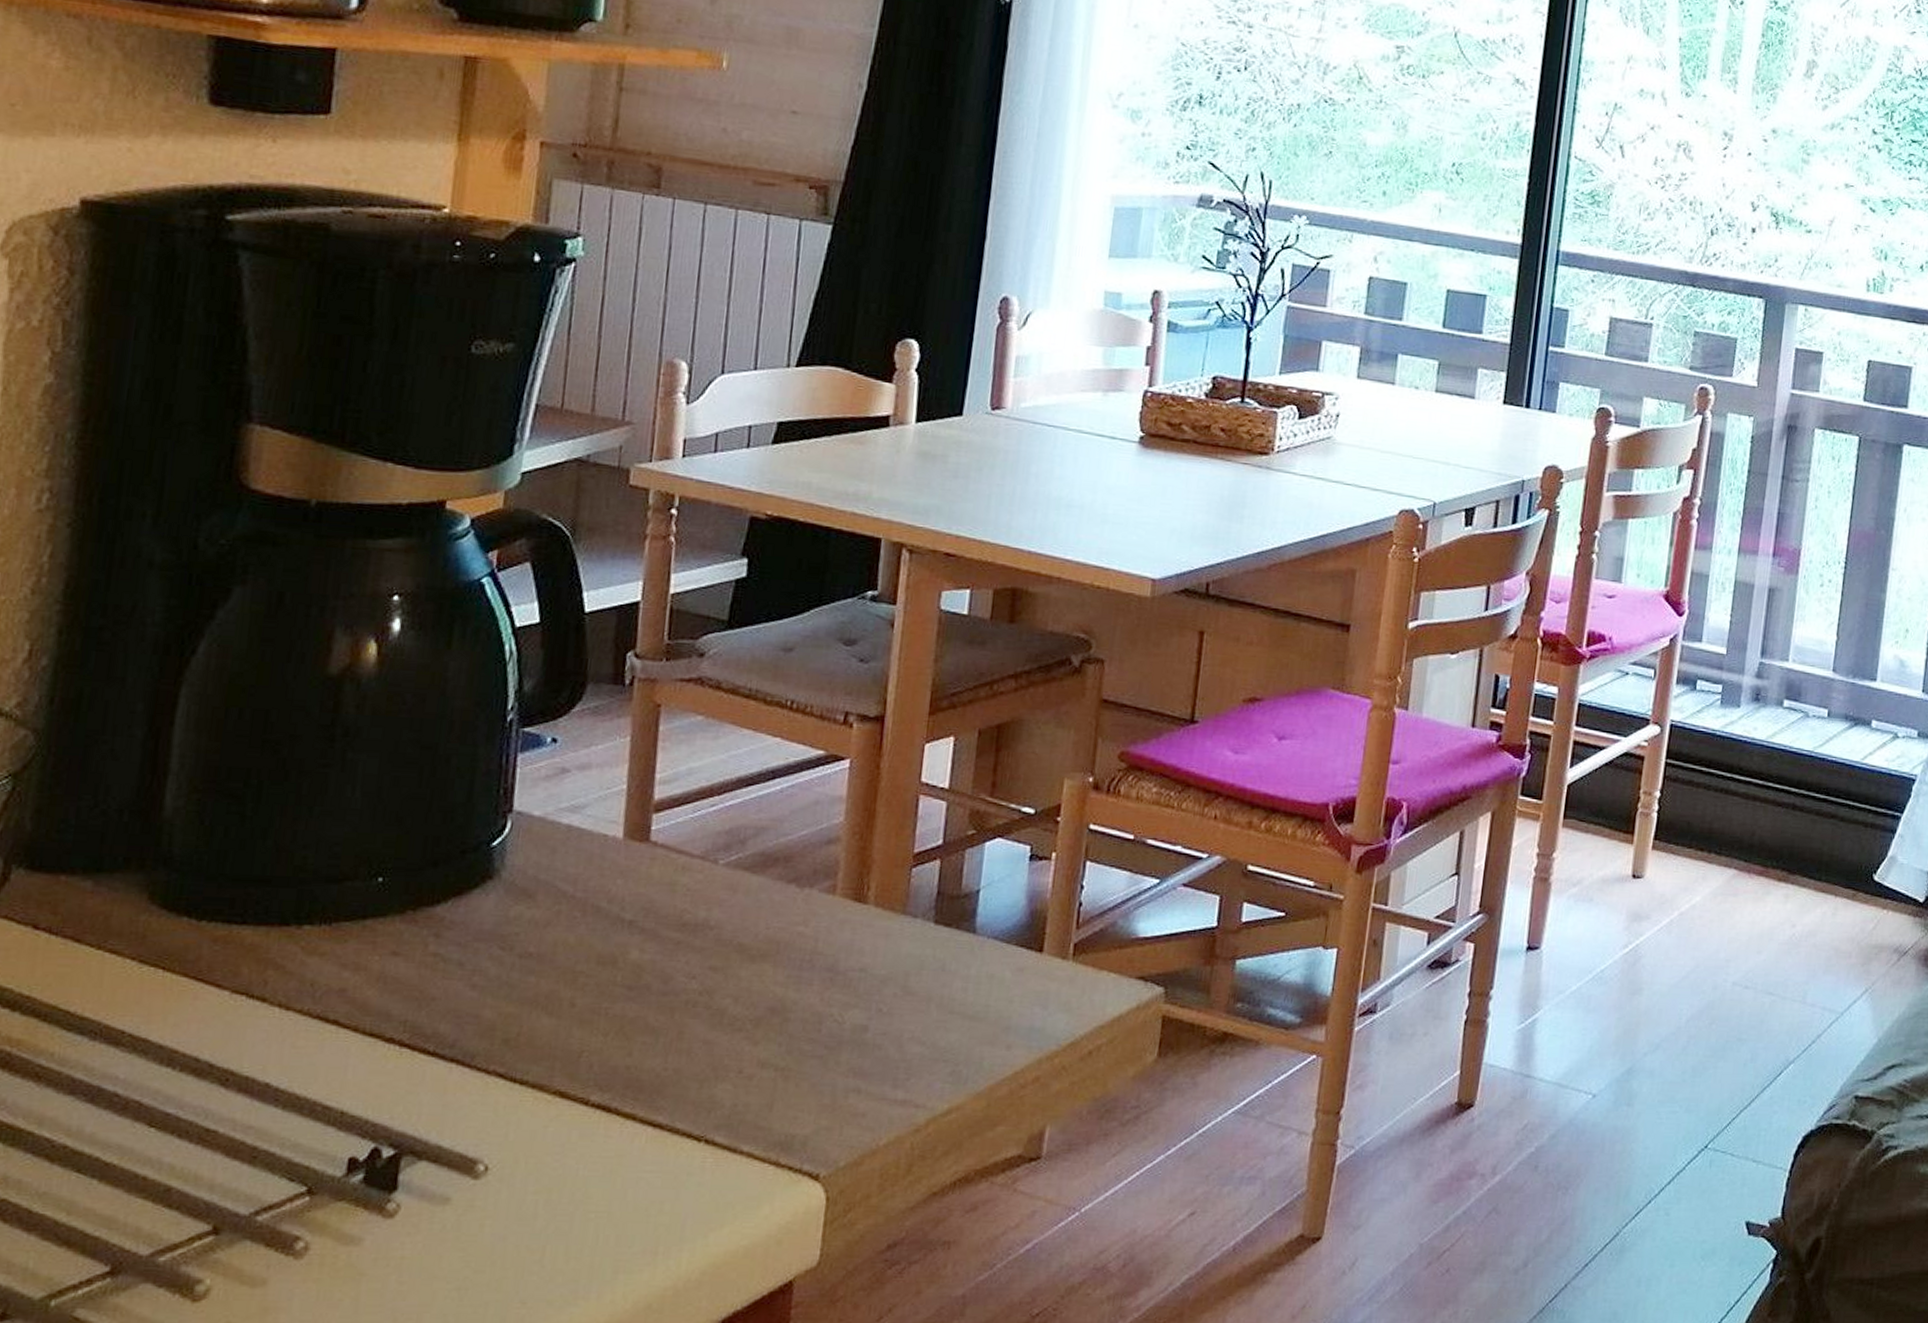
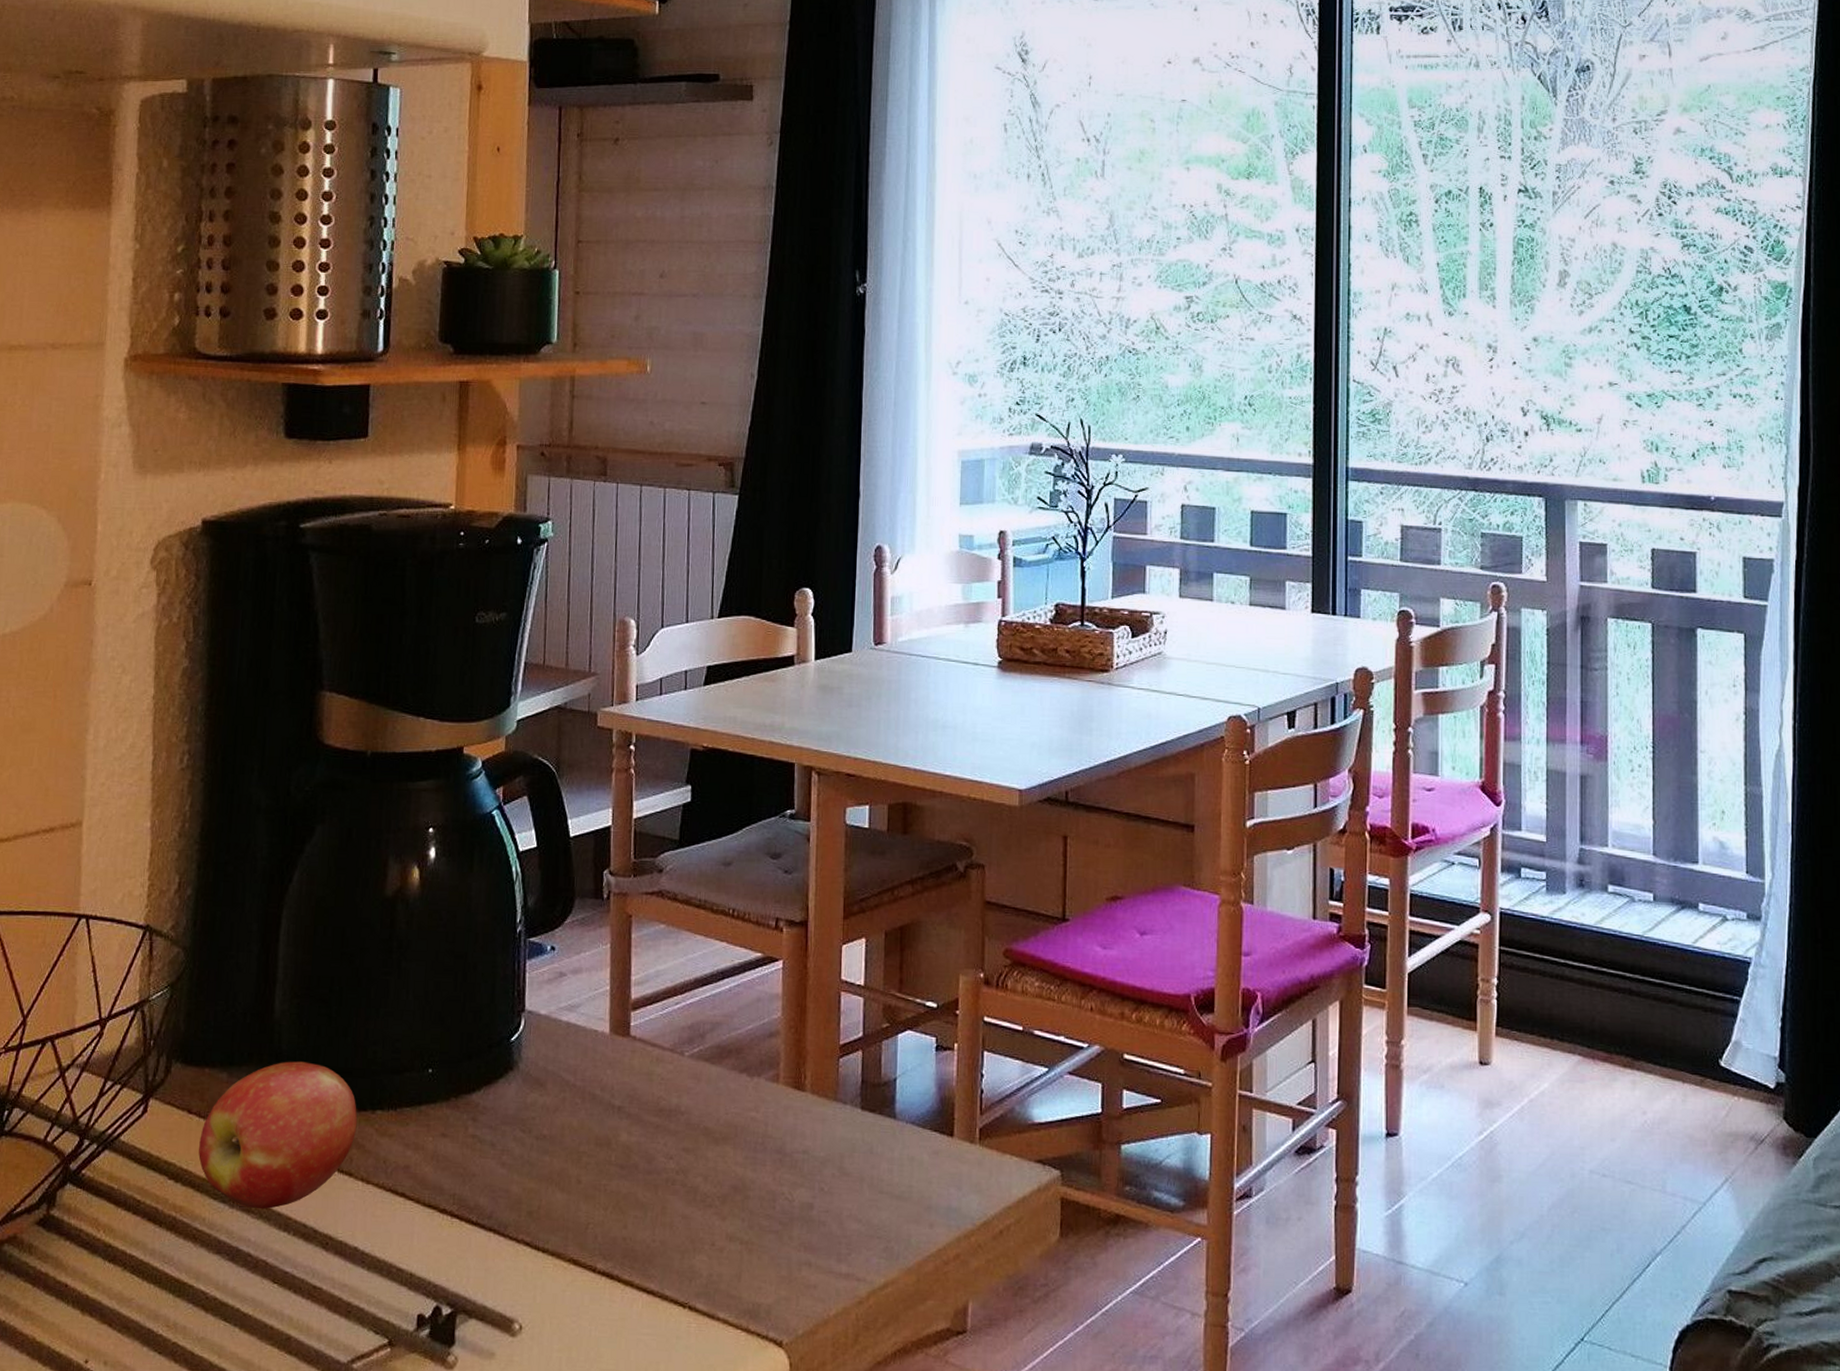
apple: none [47,867,277,1041] -> present [198,1061,358,1209]

